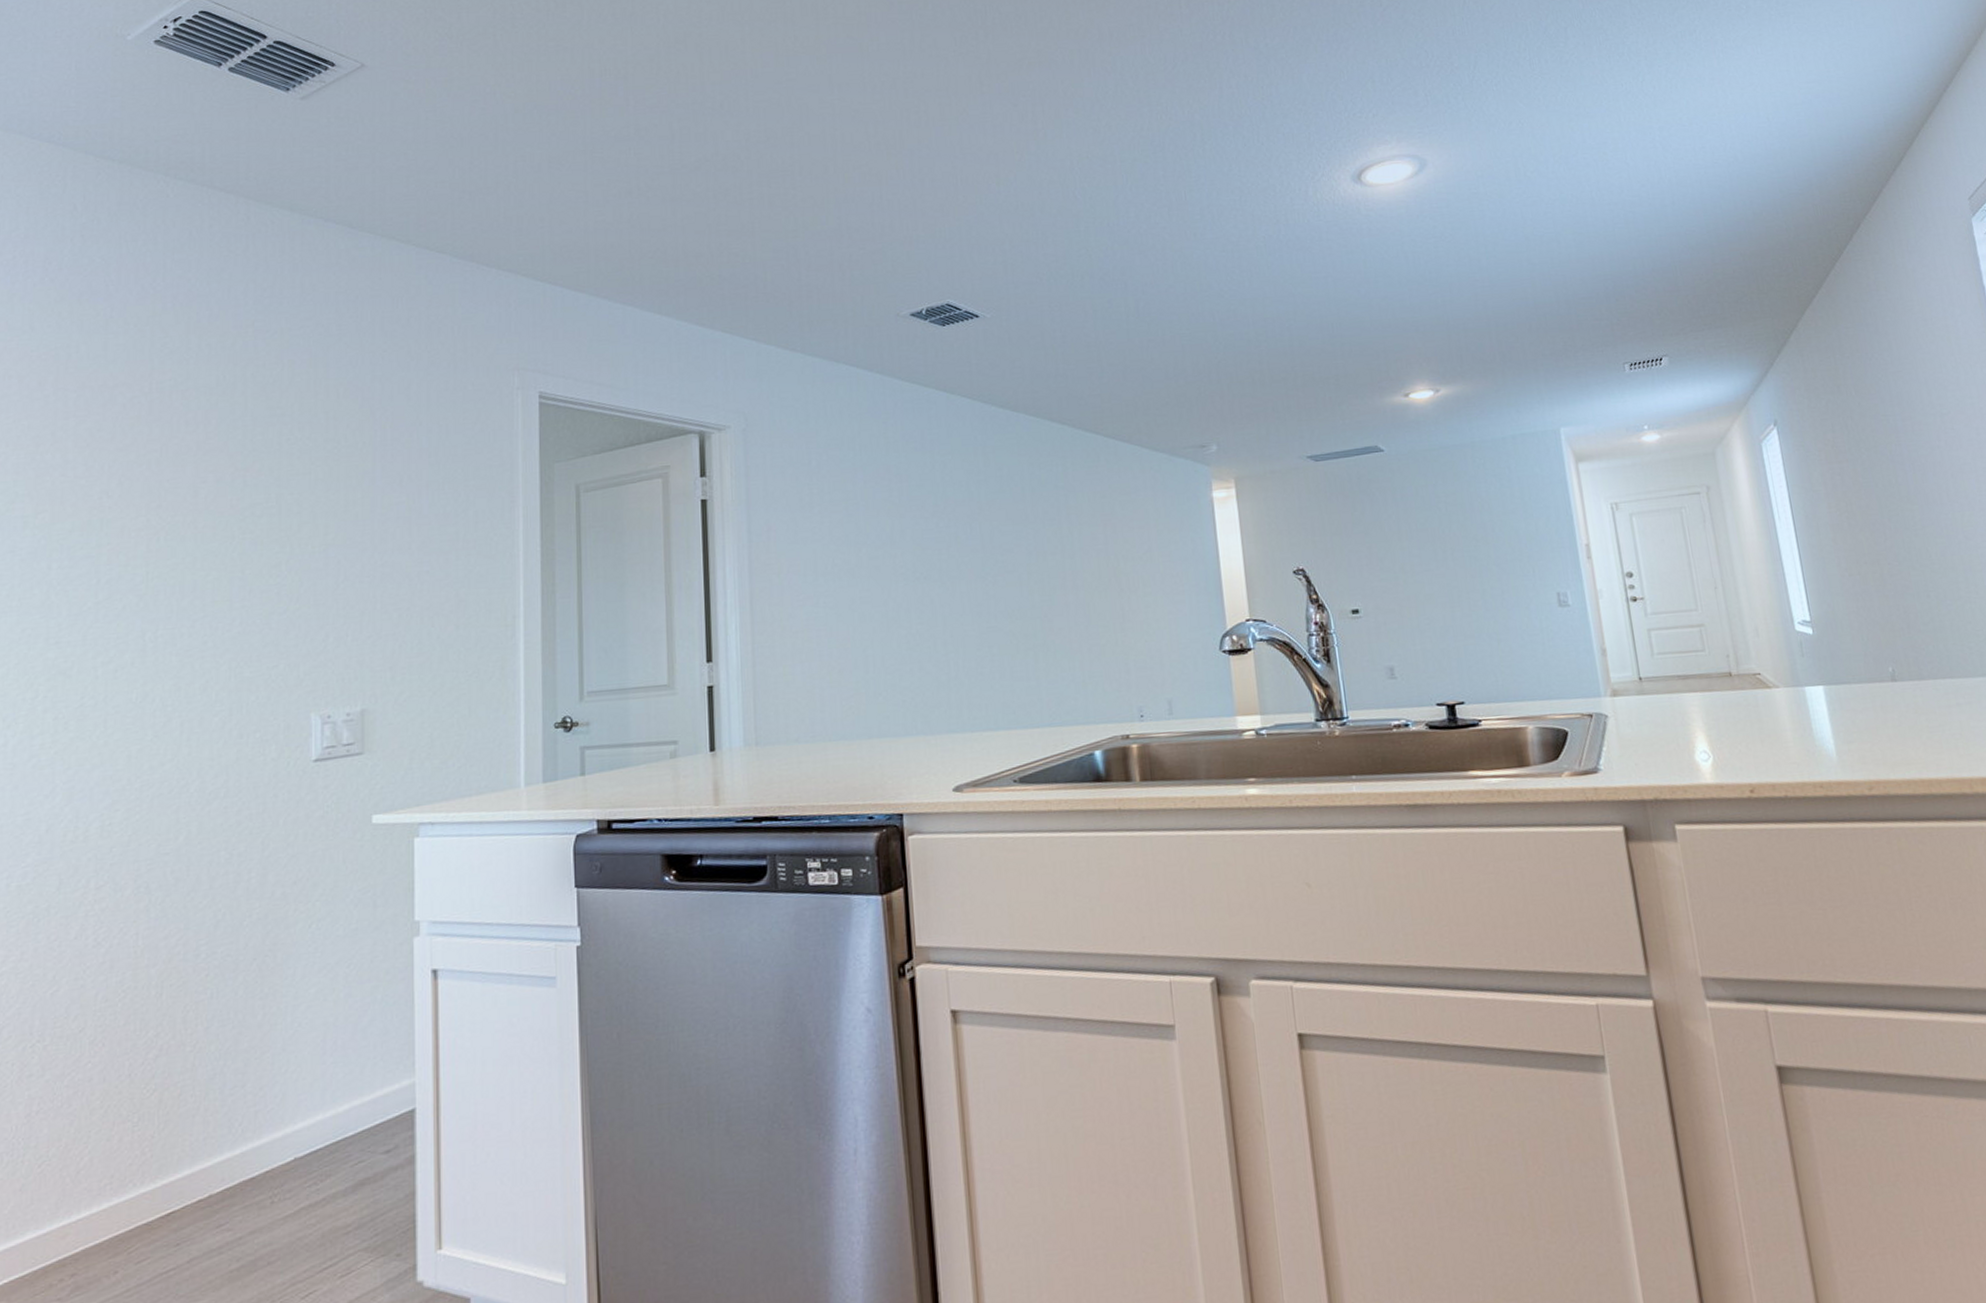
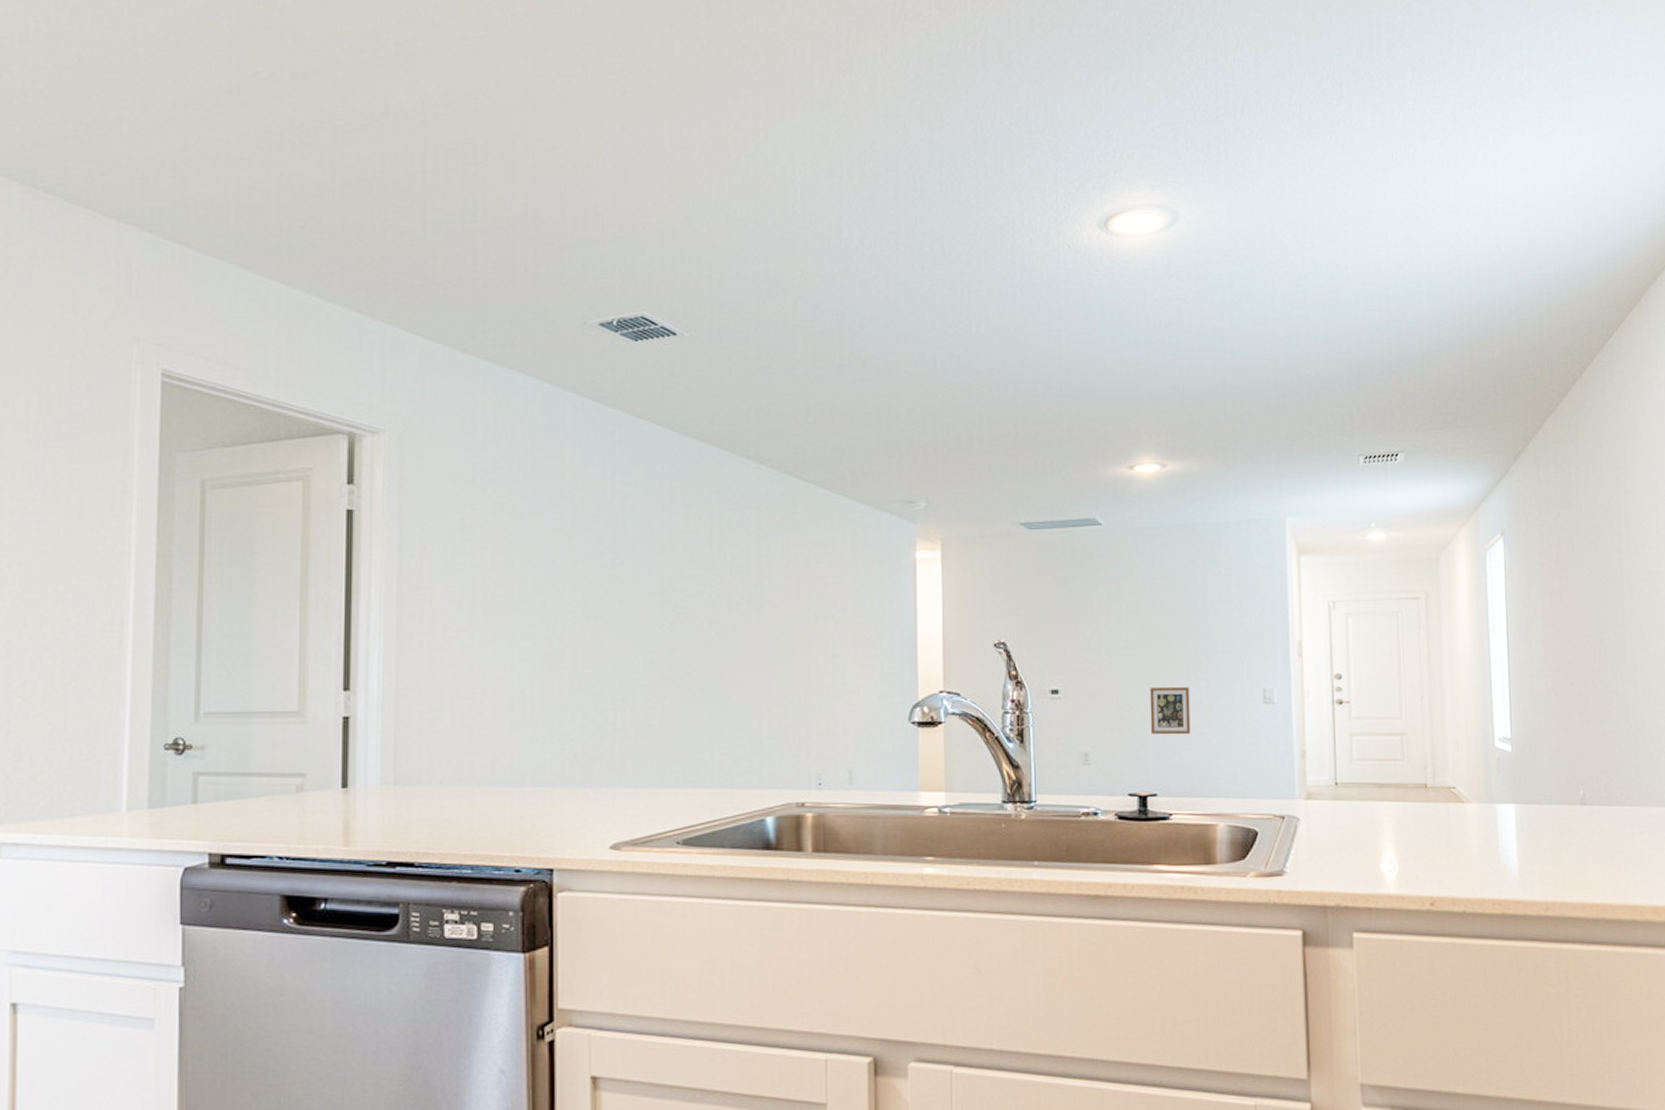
picture frame: none [1446,597,1491,645] -> present [1149,687,1191,735]

